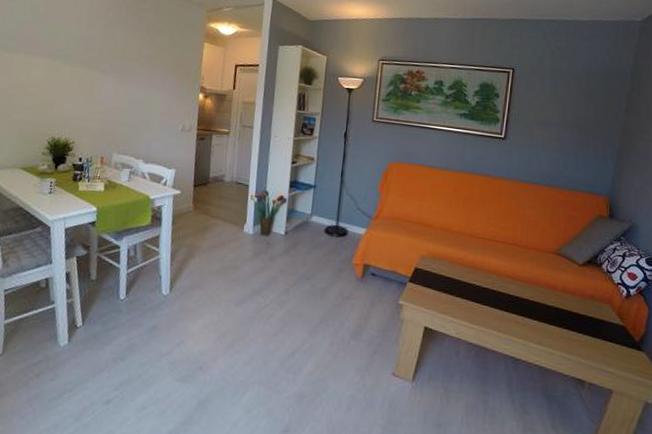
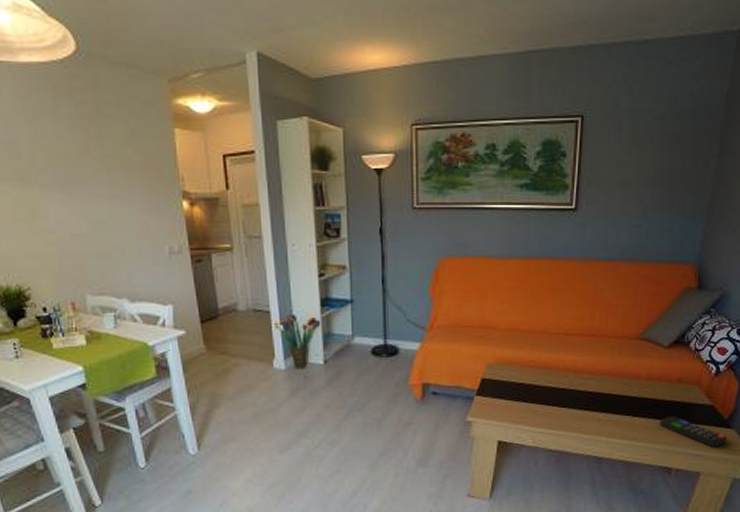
remote control: none [574,330,639,368] -> present [660,416,727,448]

